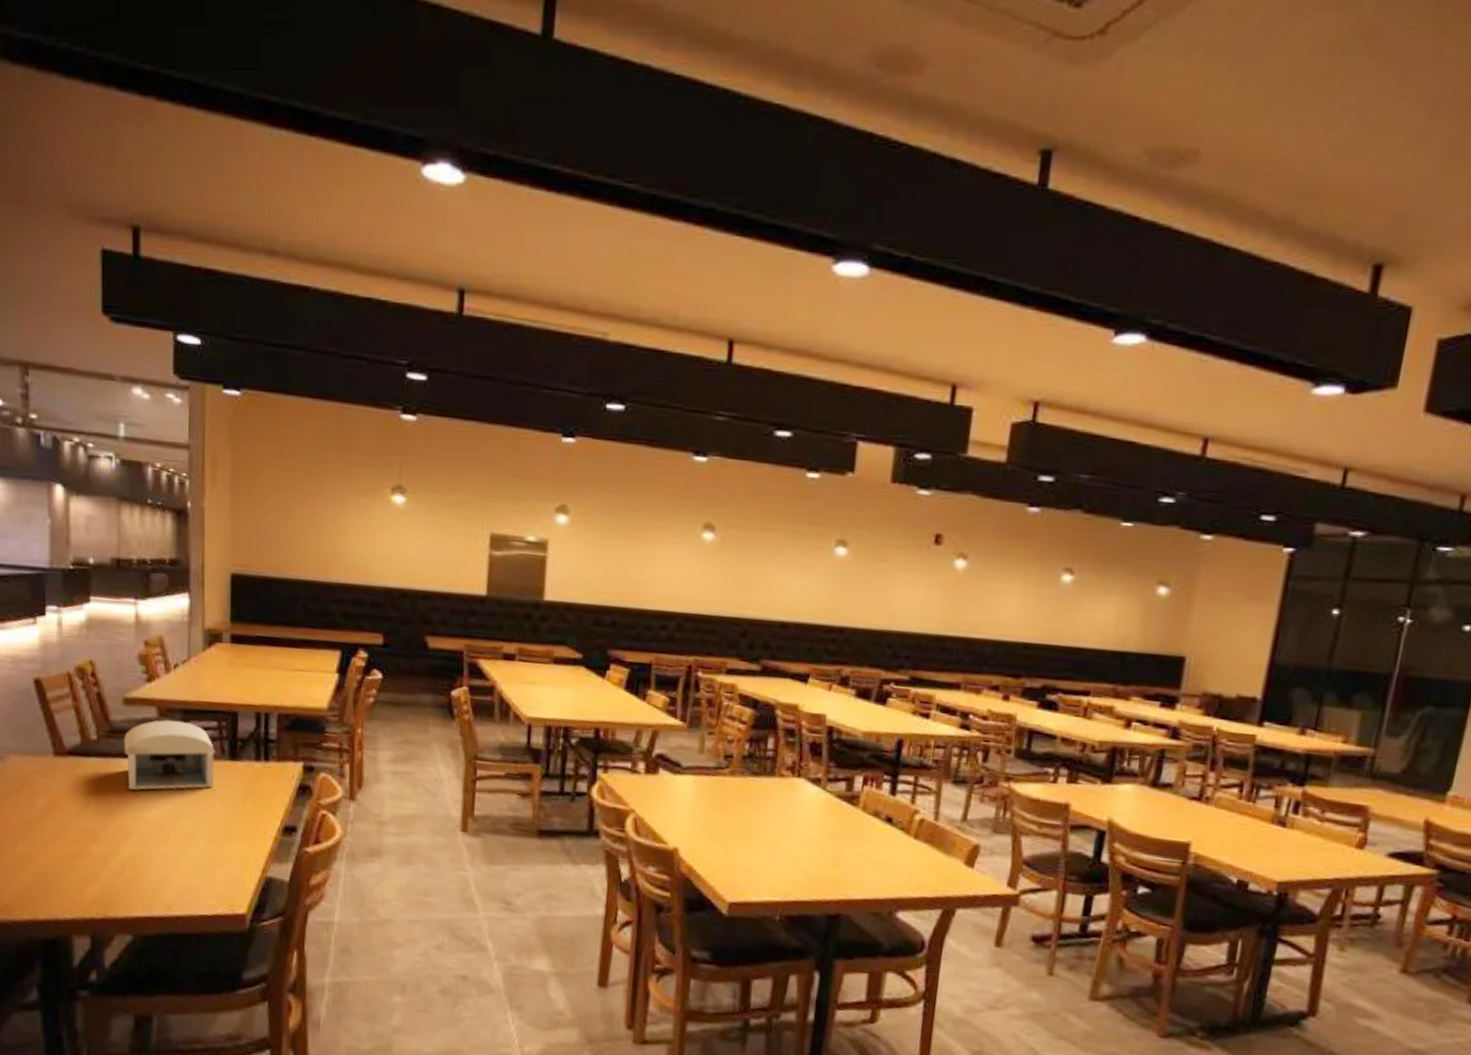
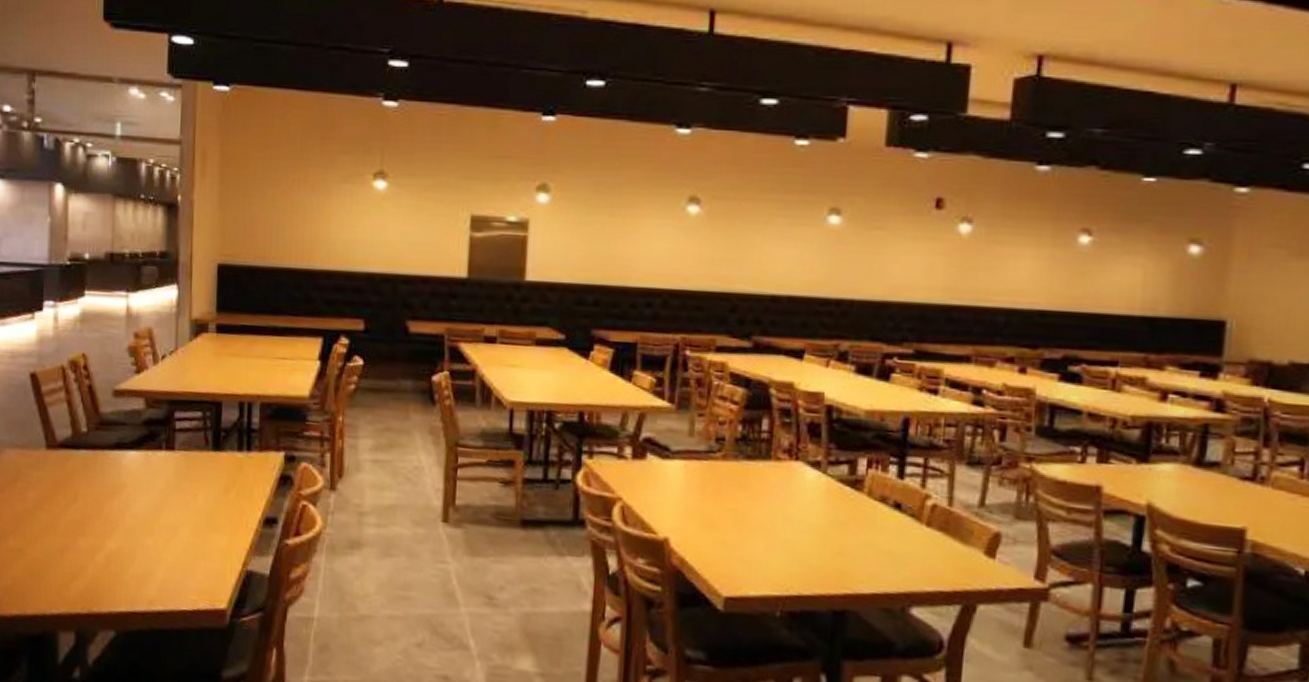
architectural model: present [124,720,215,790] -> none [112,411,200,482]

